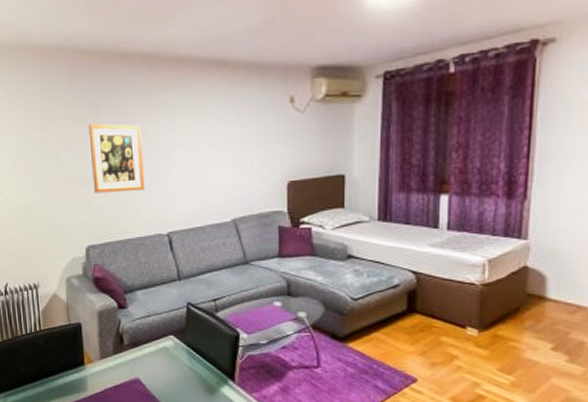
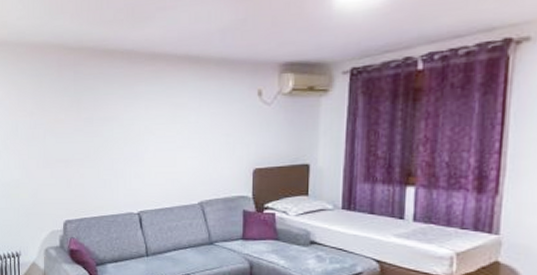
wall art: present [88,123,146,193] -> none [71,111,120,174]

